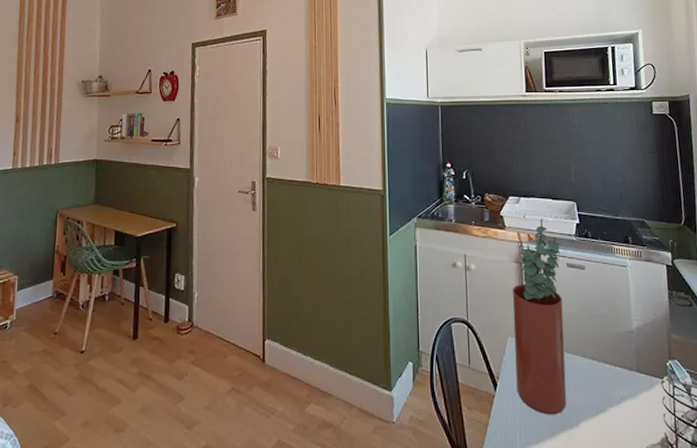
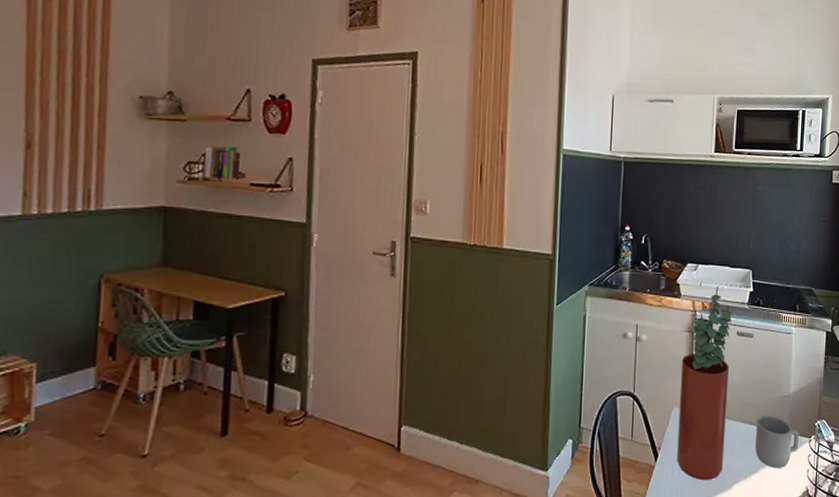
mug: none [598,351,650,409] -> present [755,415,799,468]

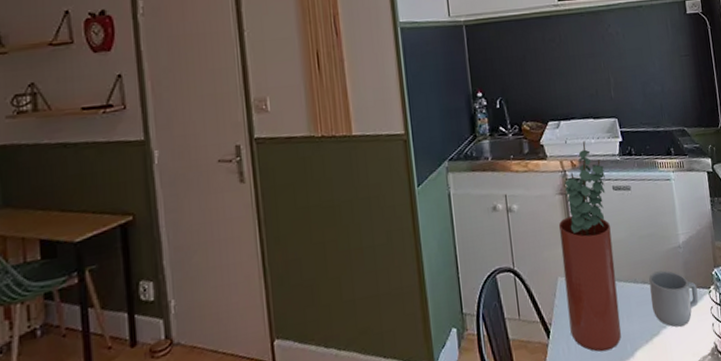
books: present [204,146,247,180] -> none [30,71,77,109]

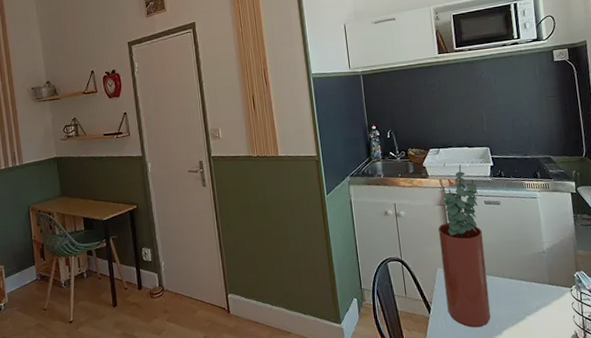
mug: present [649,270,699,327] -> none [516,270,561,316]

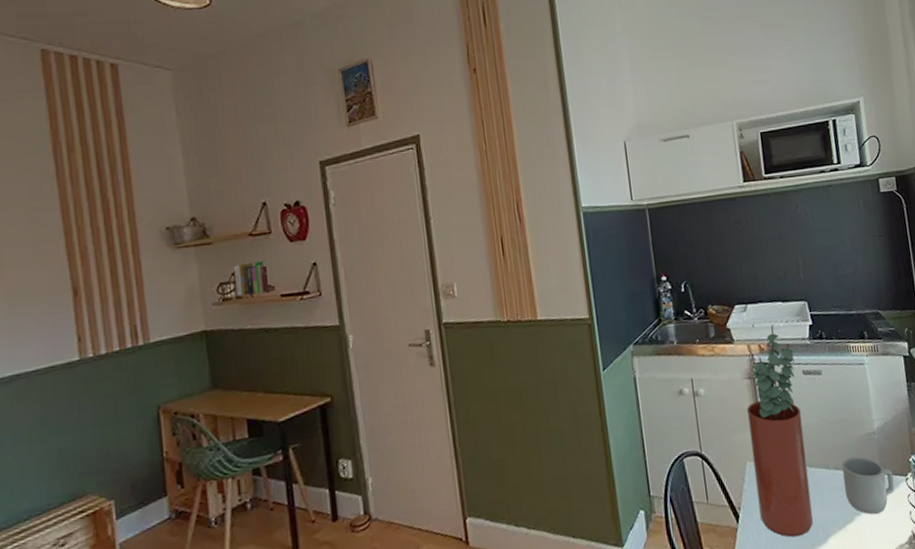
books: none [73,111,101,135] -> present [233,260,277,296]
mug: none [516,270,561,316] -> present [842,456,895,515]

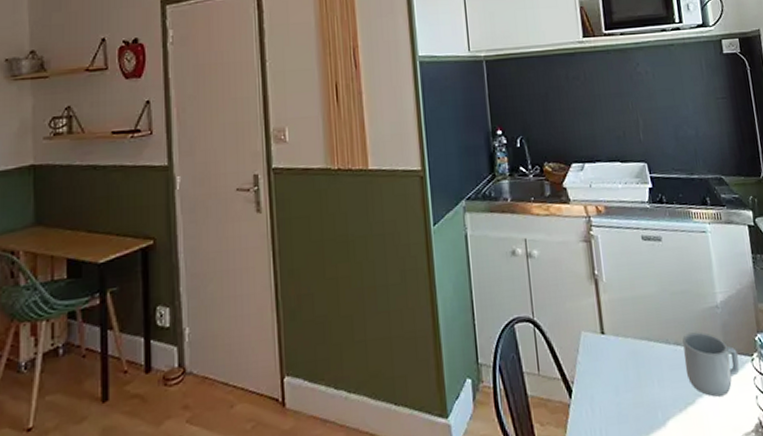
books: present [233,260,277,296] -> none [67,96,108,131]
vase: present [746,324,813,537] -> none [582,186,652,418]

